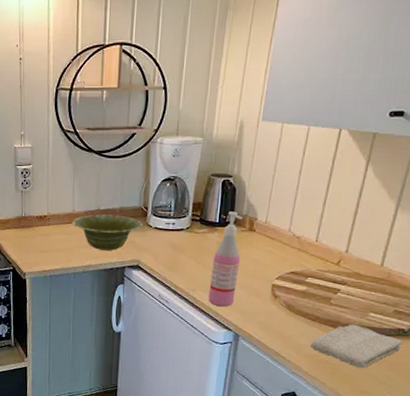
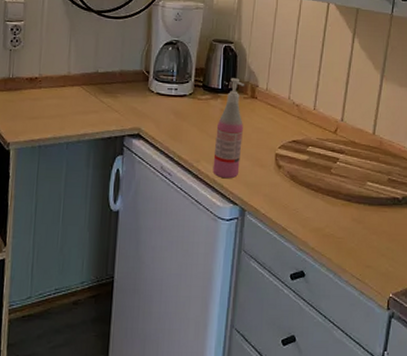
dish: present [72,214,143,251] -> none [67,77,144,118]
washcloth: present [311,324,403,369] -> none [315,194,399,241]

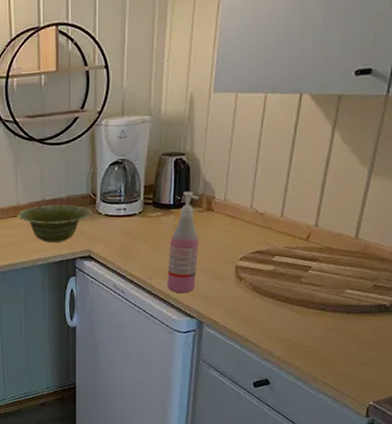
dish: none [67,77,144,118] -> present [17,204,92,242]

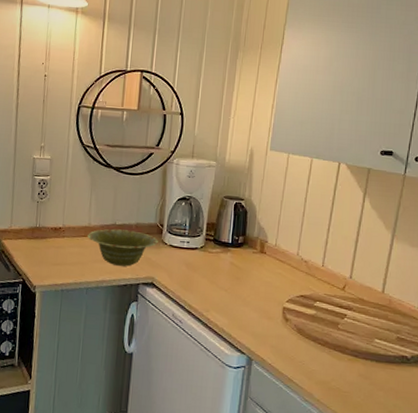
soap dispenser: present [167,191,200,293] -> none [221,233,255,329]

